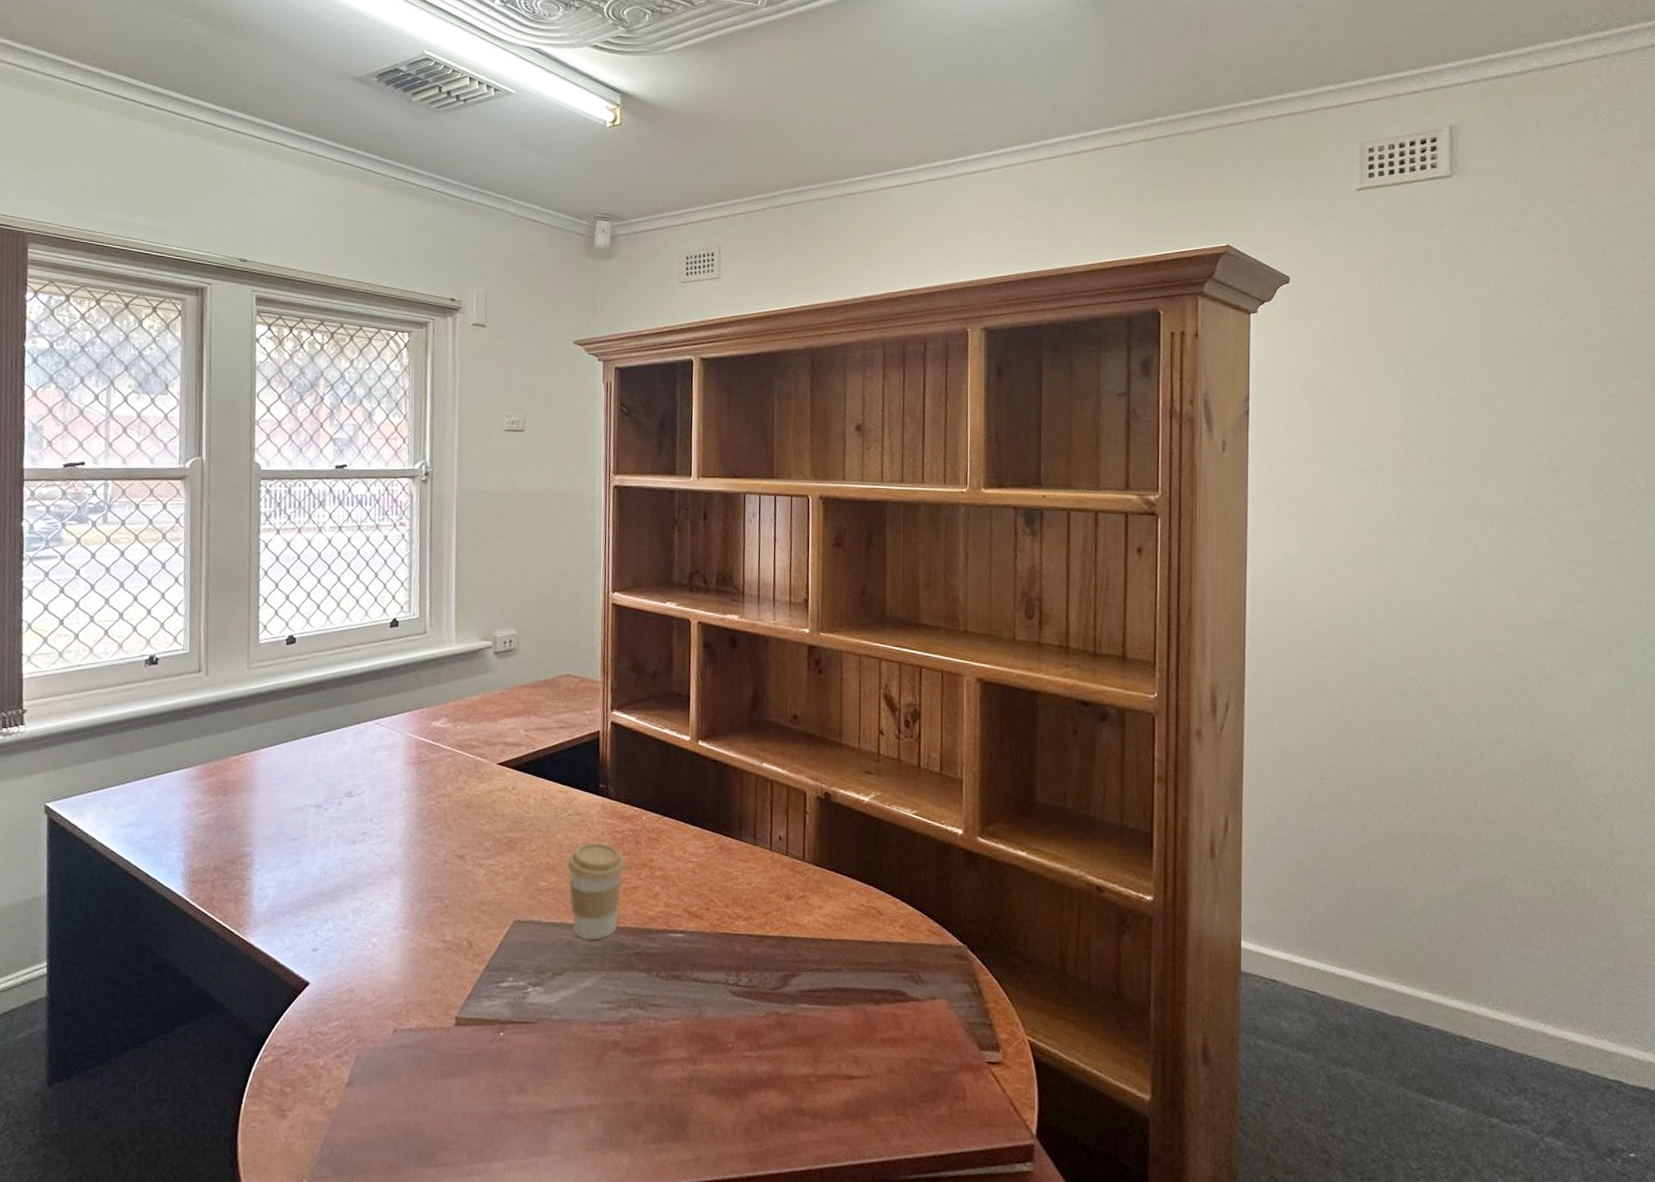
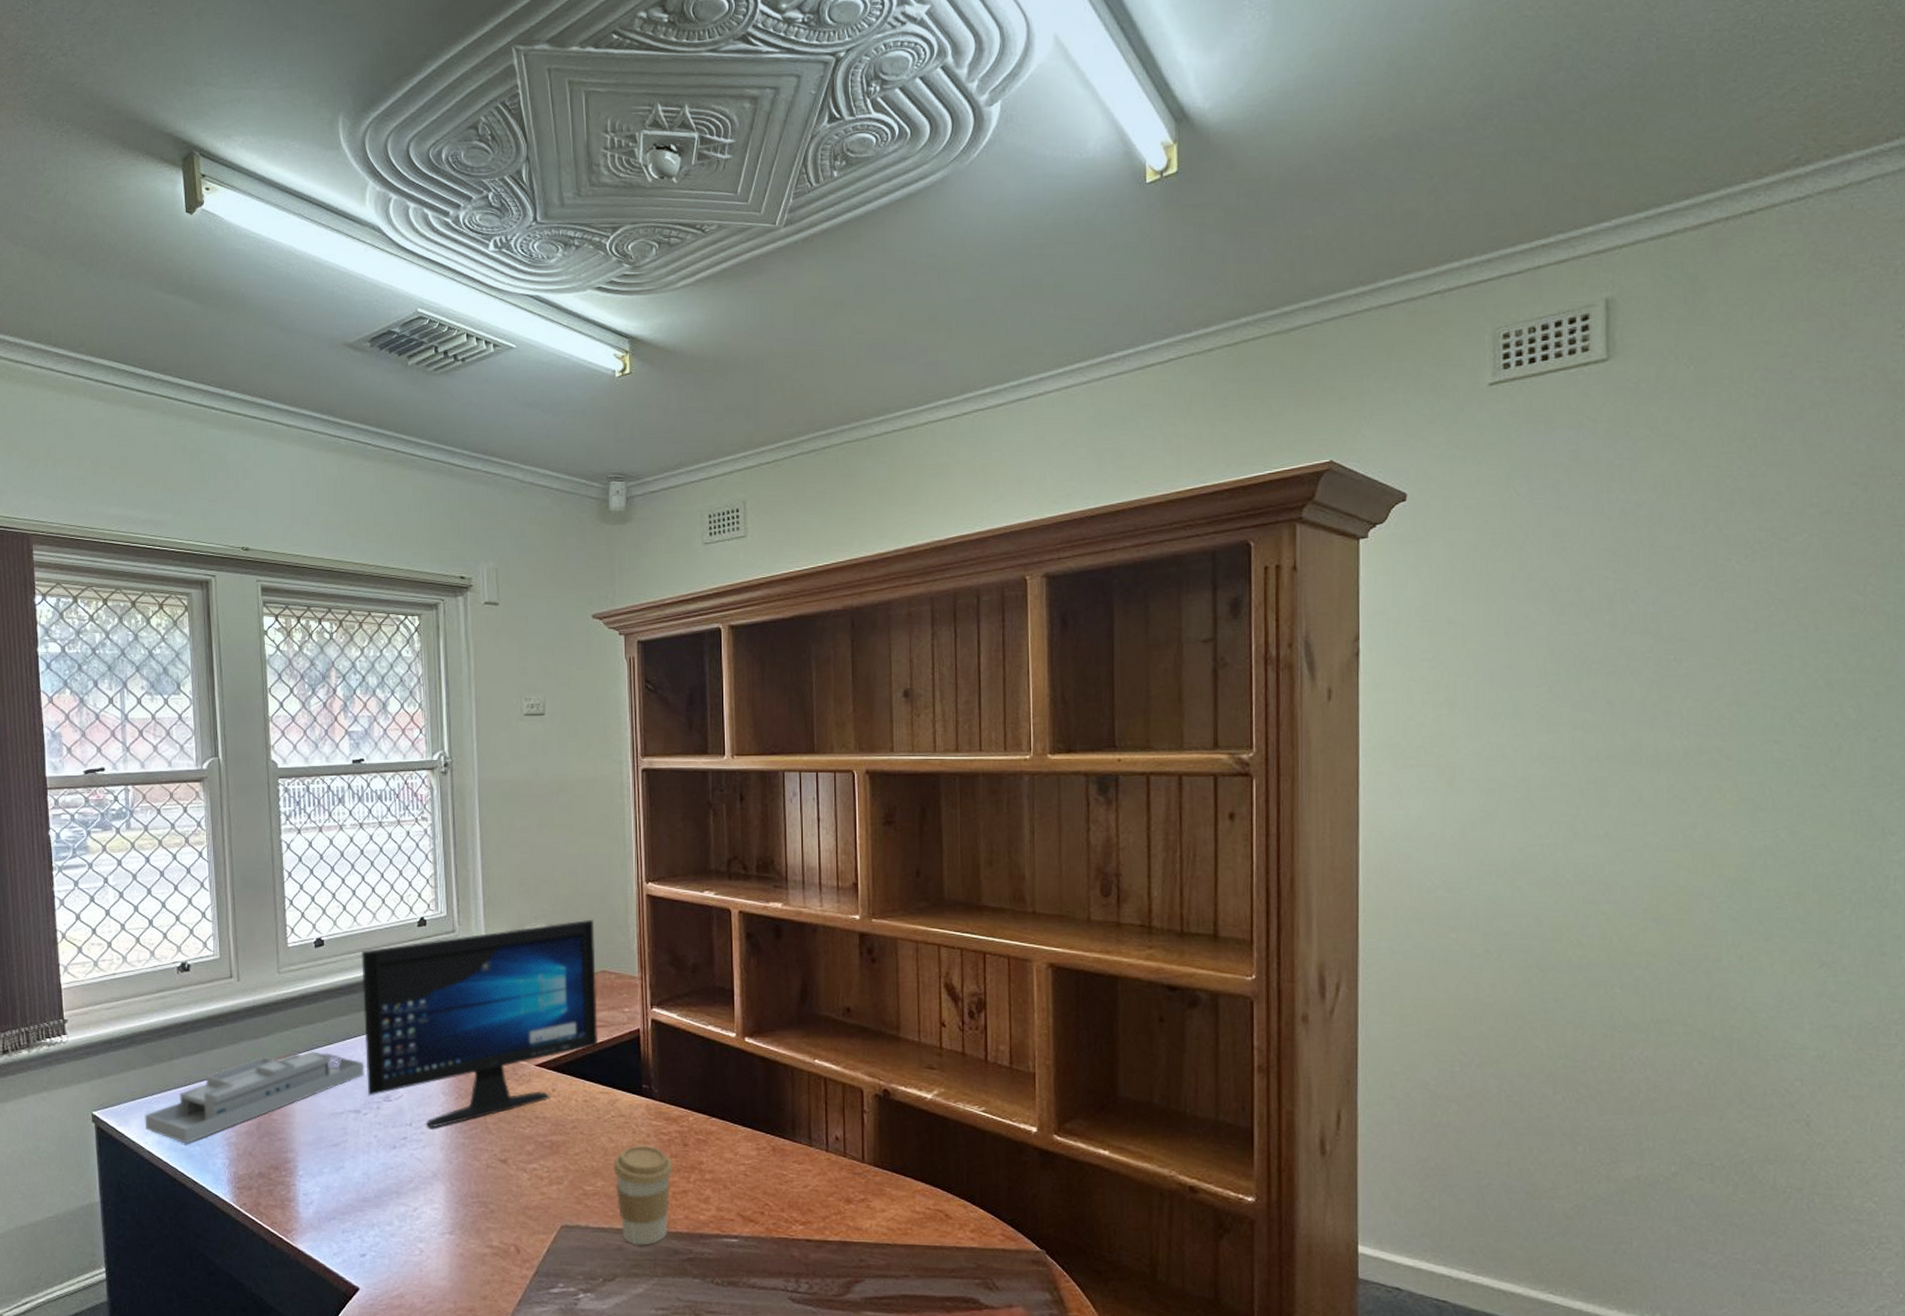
desk organizer: none [99,746,329,837] -> present [145,1051,364,1144]
computer monitor: none [329,625,561,824] -> present [360,919,599,1128]

